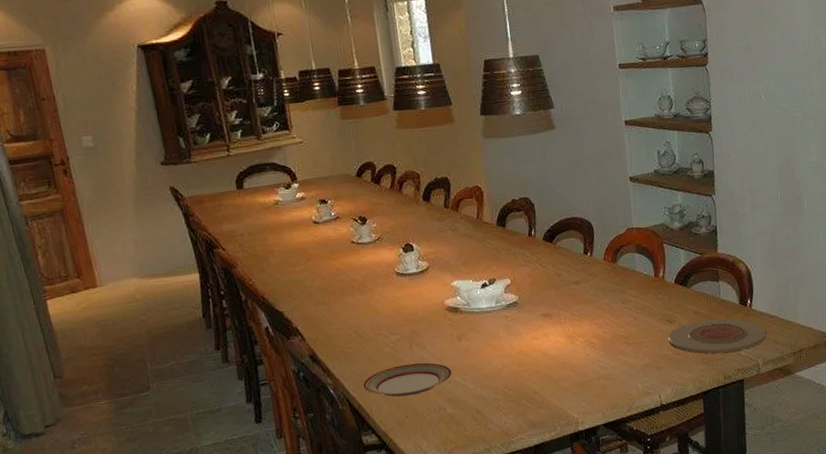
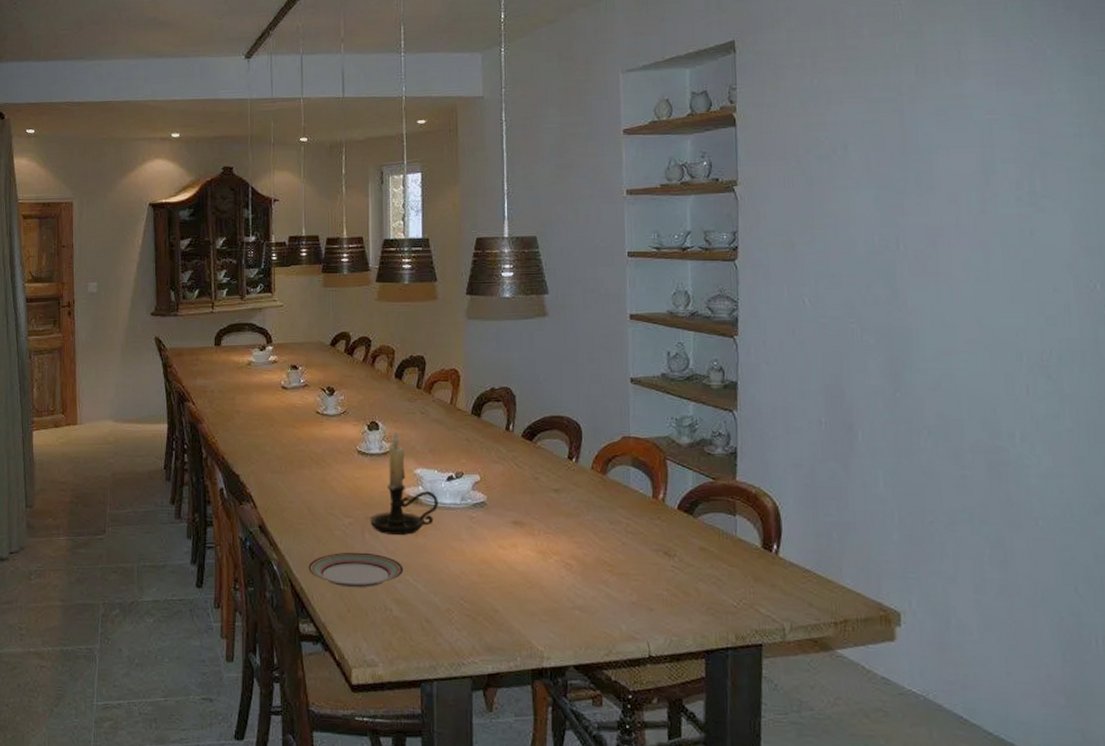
candle holder: none [415,249,477,344] -> present [370,430,439,536]
plate: present [668,318,767,354] -> none [664,560,798,607]

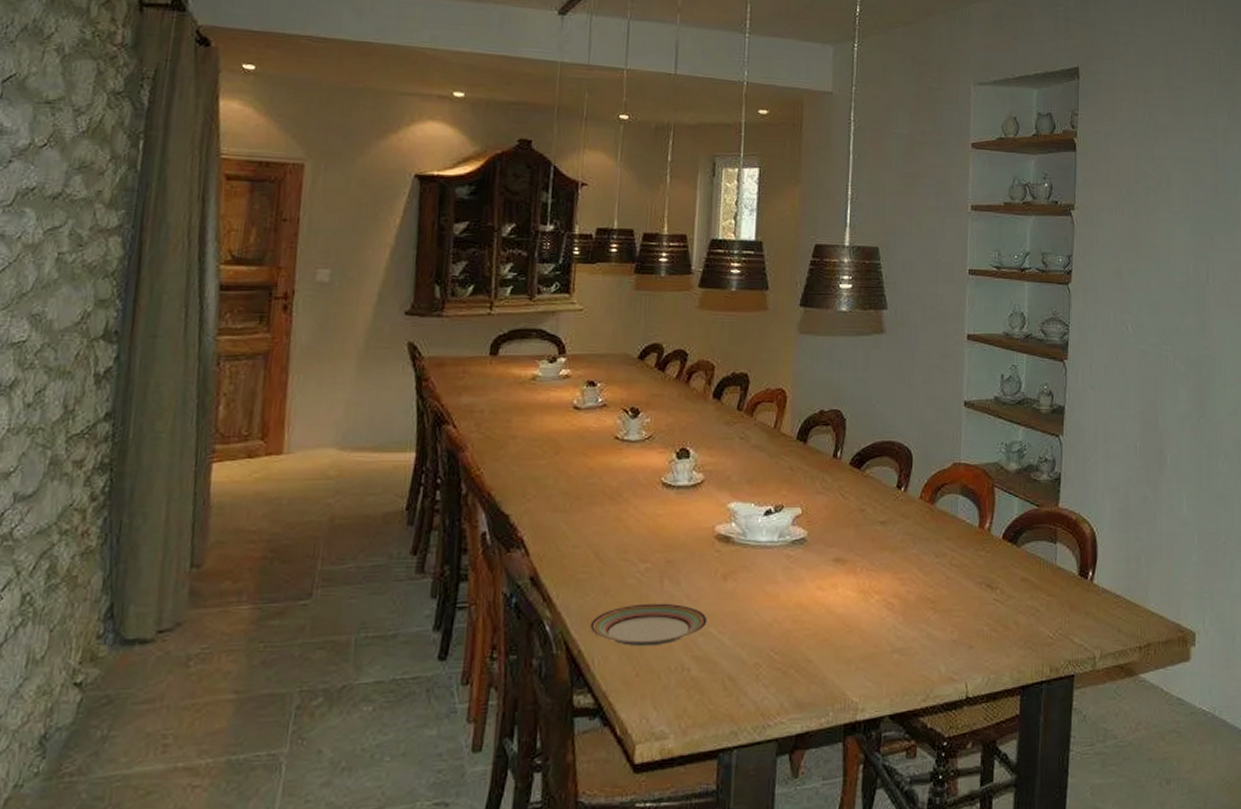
candle holder: present [370,430,439,536] -> none [671,458,753,582]

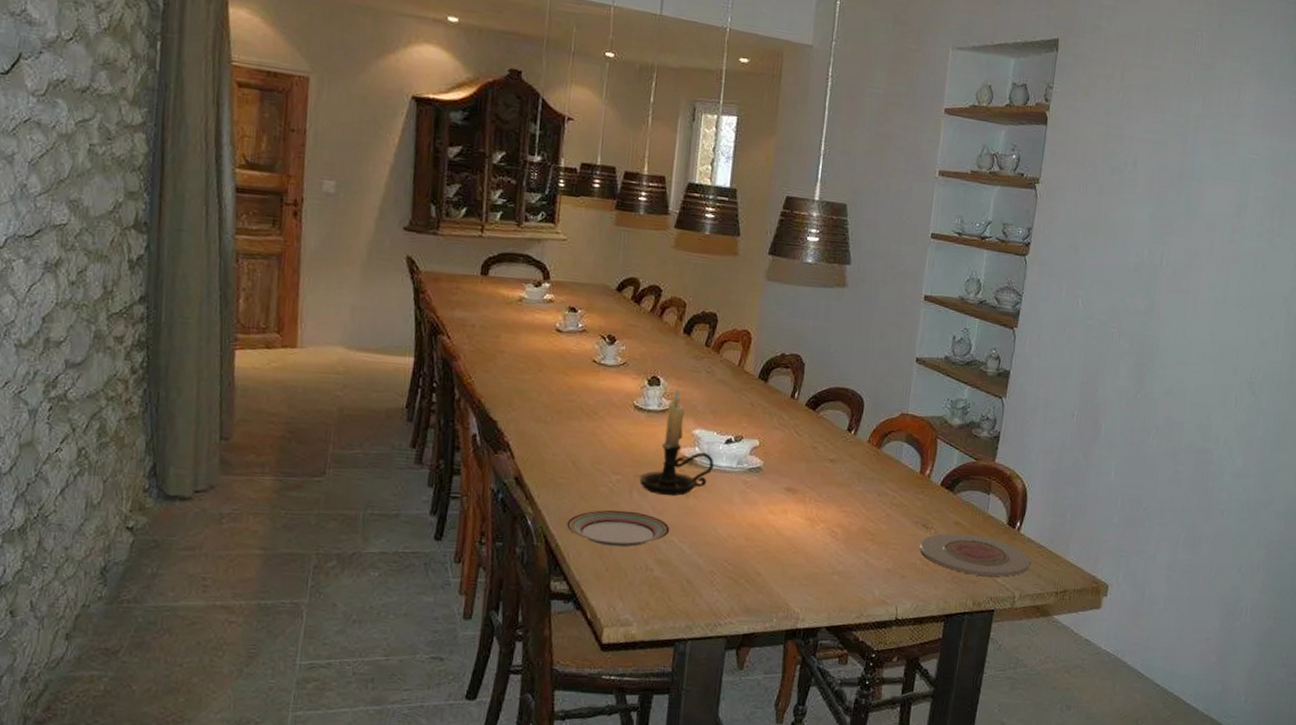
candle holder: none [671,458,753,582] -> present [639,387,714,496]
plate: none [986,590,1109,637] -> present [919,533,1031,577]

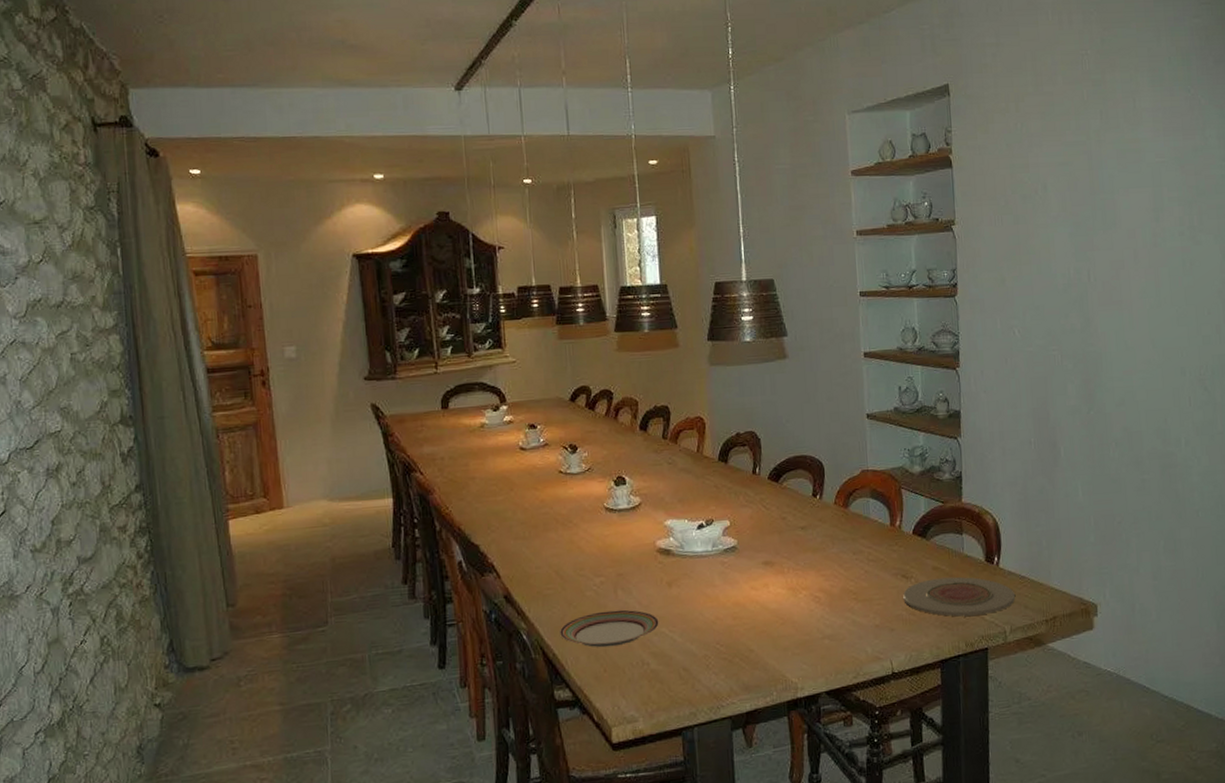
candle holder: present [639,387,714,496] -> none [622,483,691,590]

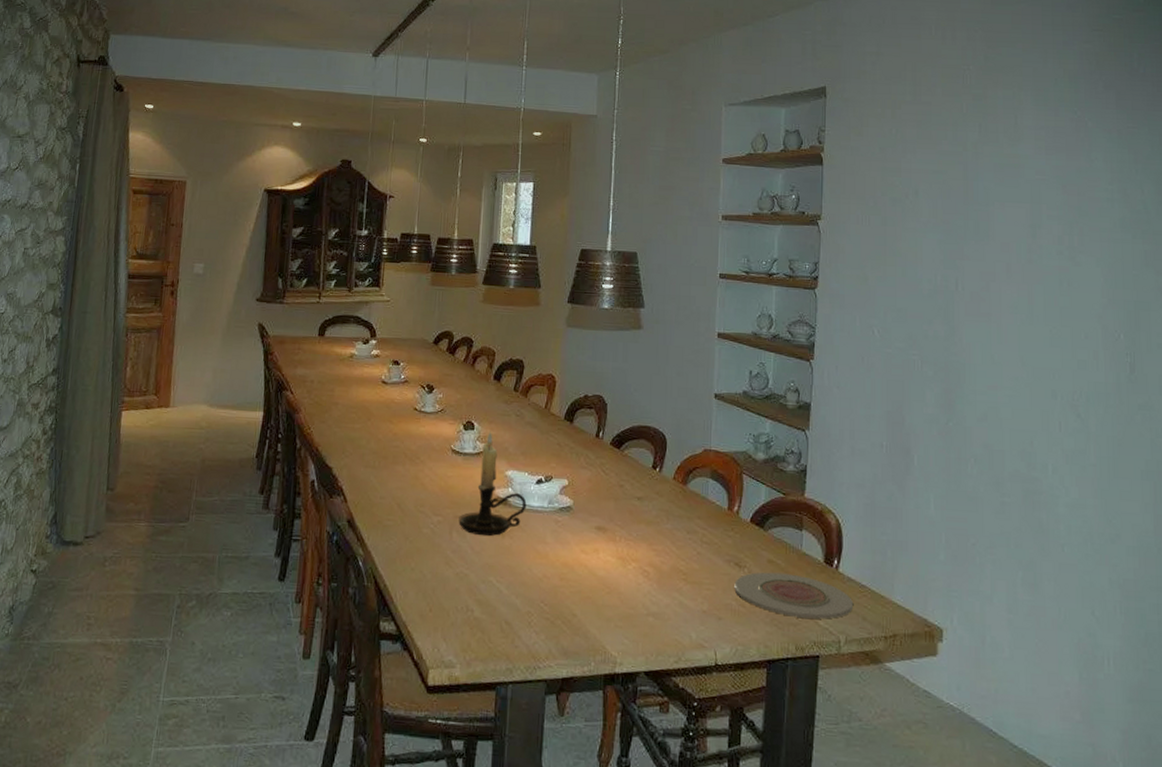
plate: present [560,609,659,648] -> none [393,550,488,588]
candle holder: none [622,483,691,590] -> present [458,431,527,536]

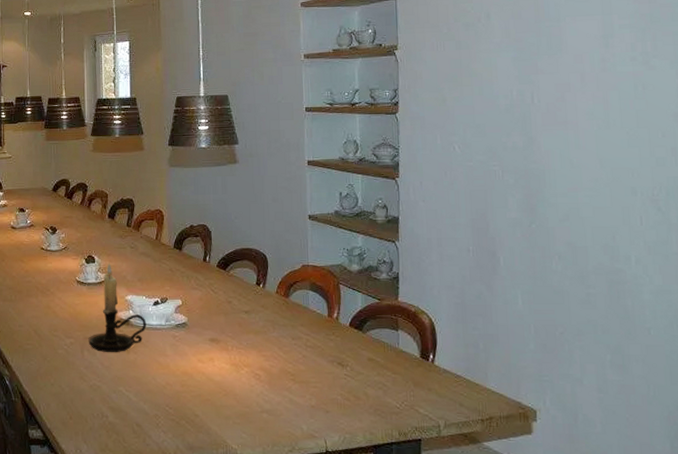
plate: present [734,572,854,619] -> none [338,369,451,407]

